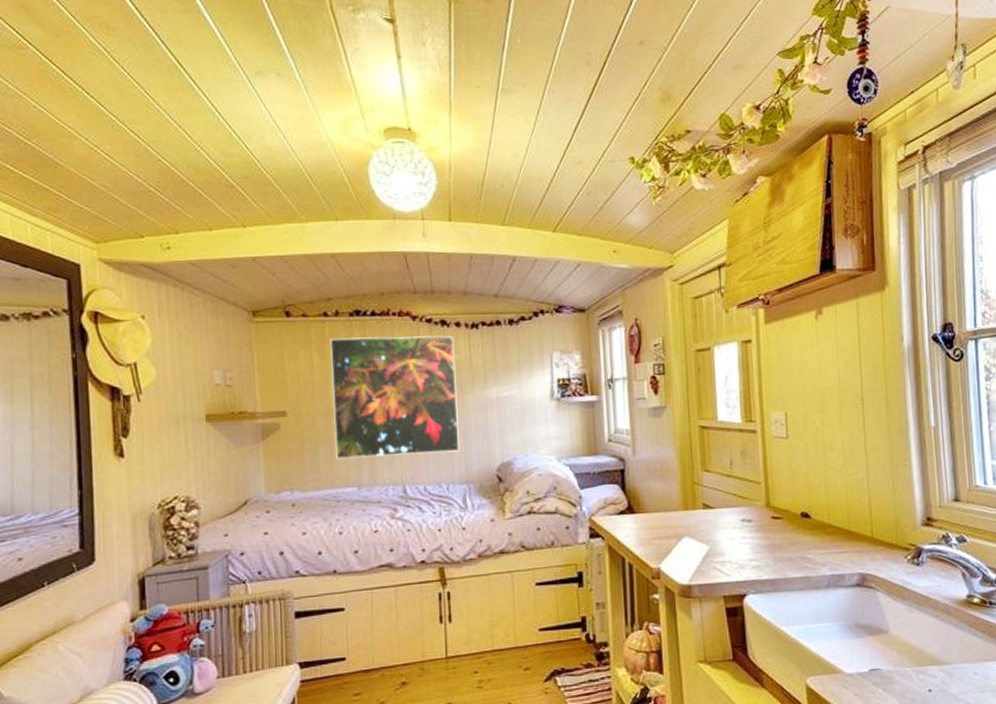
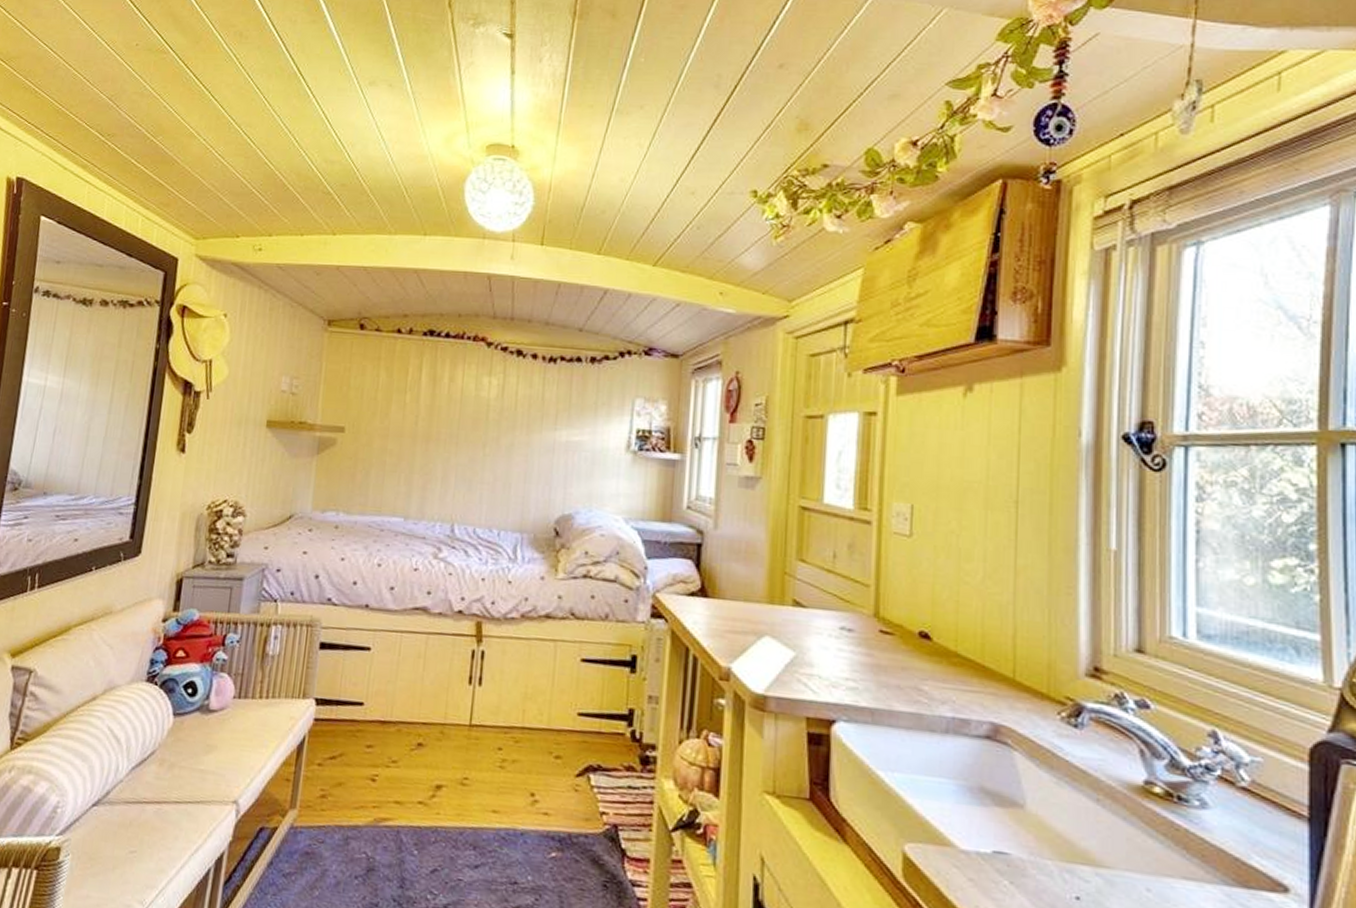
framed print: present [330,335,460,460] -> none [387,357,528,495]

